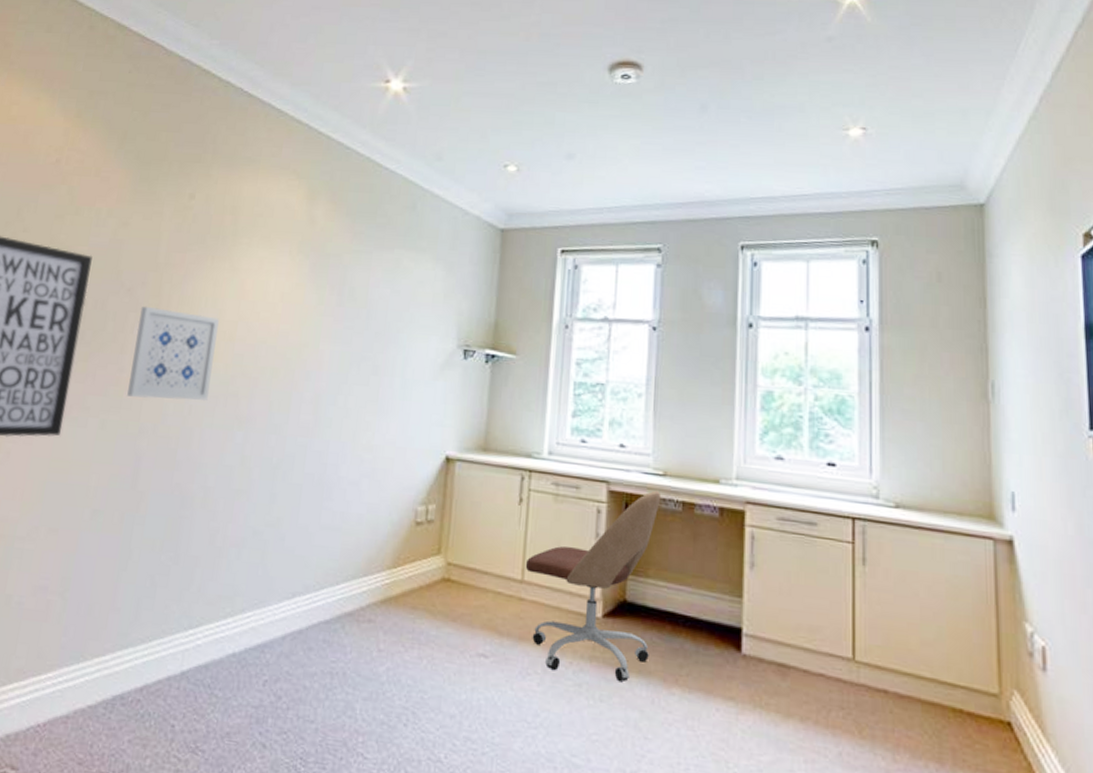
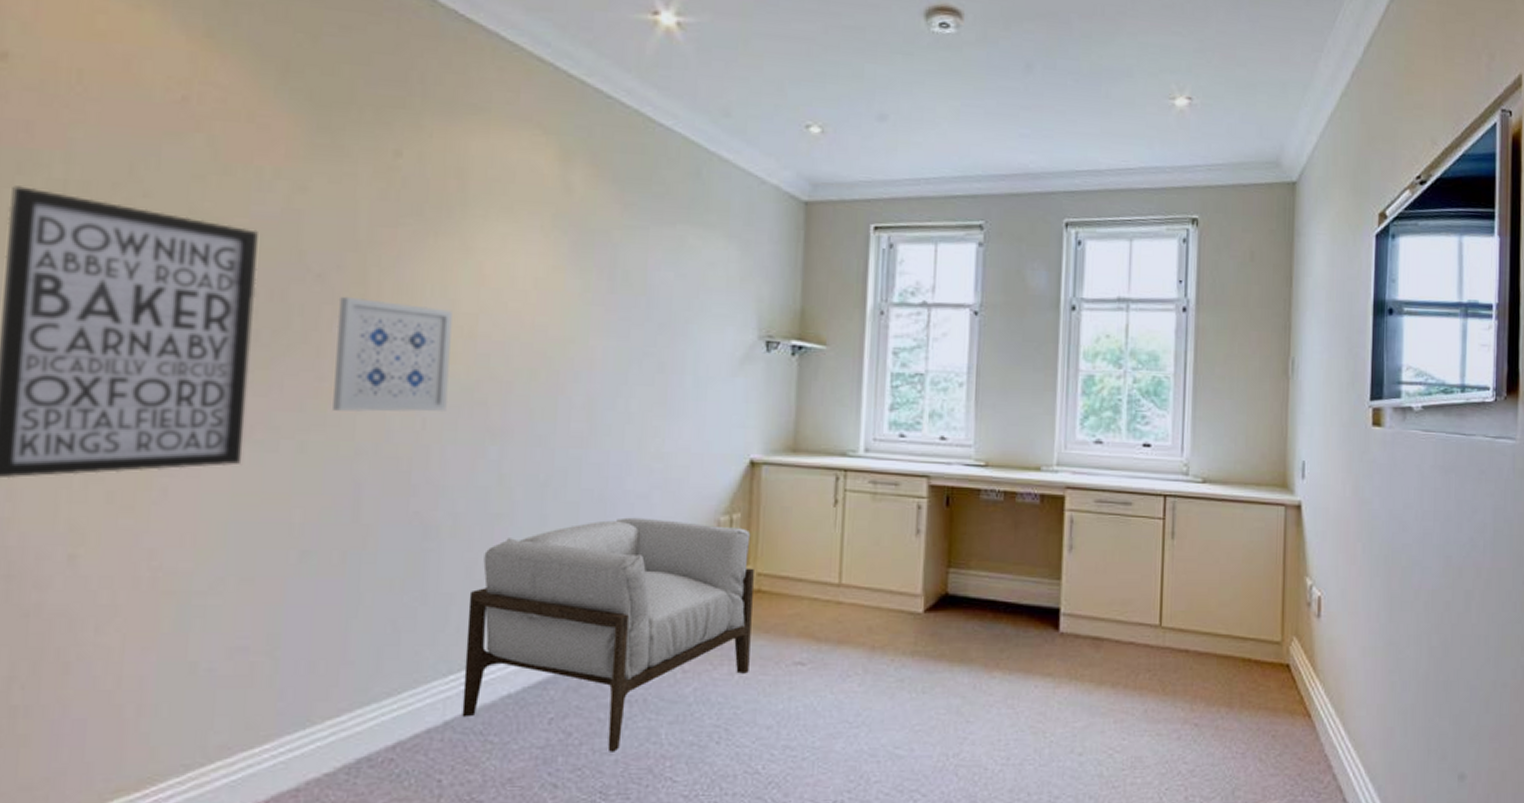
armchair: none [195,501,445,721] -> present [462,517,754,752]
office chair: present [525,490,662,682] -> none [842,482,983,673]

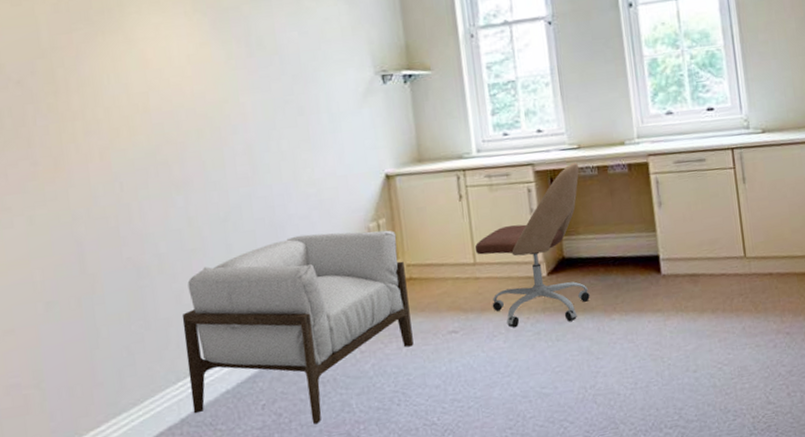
wall art: present [333,296,453,413] -> none [37,92,138,188]
office chair: none [842,482,983,673] -> present [474,162,590,328]

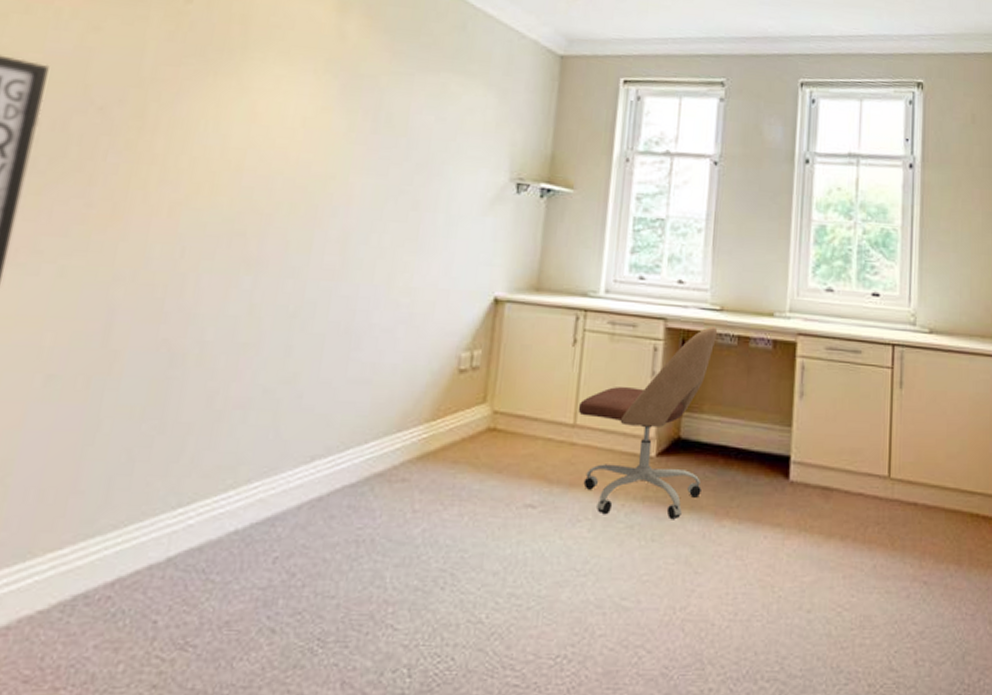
armchair: present [182,230,414,424] -> none [185,350,491,596]

